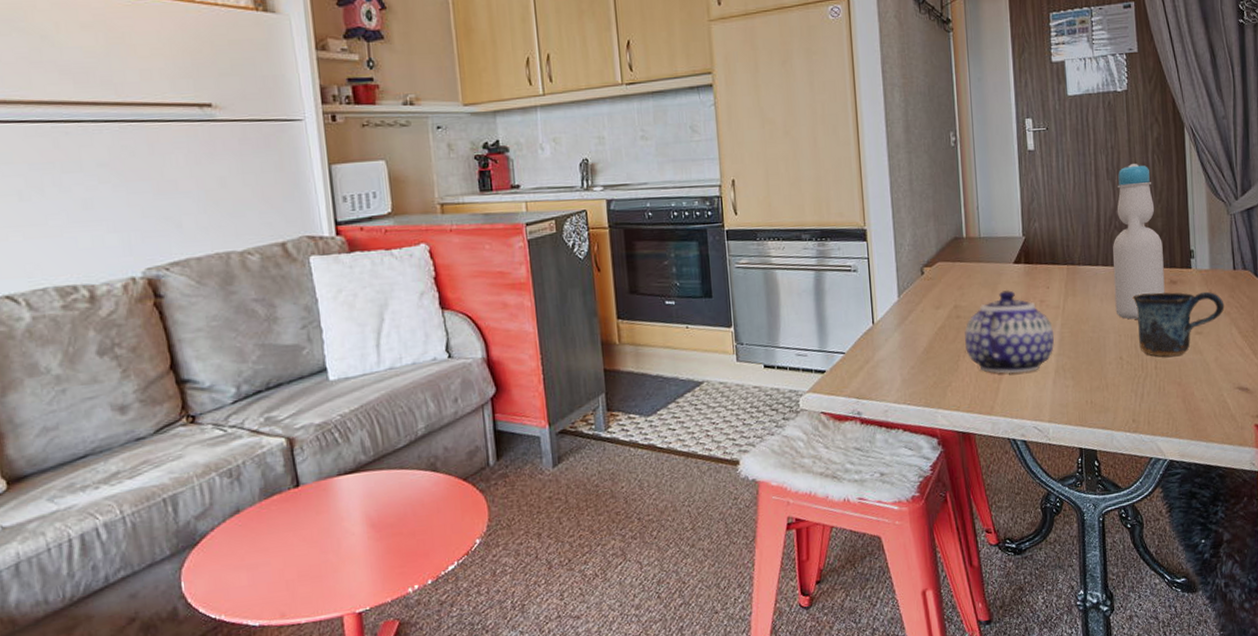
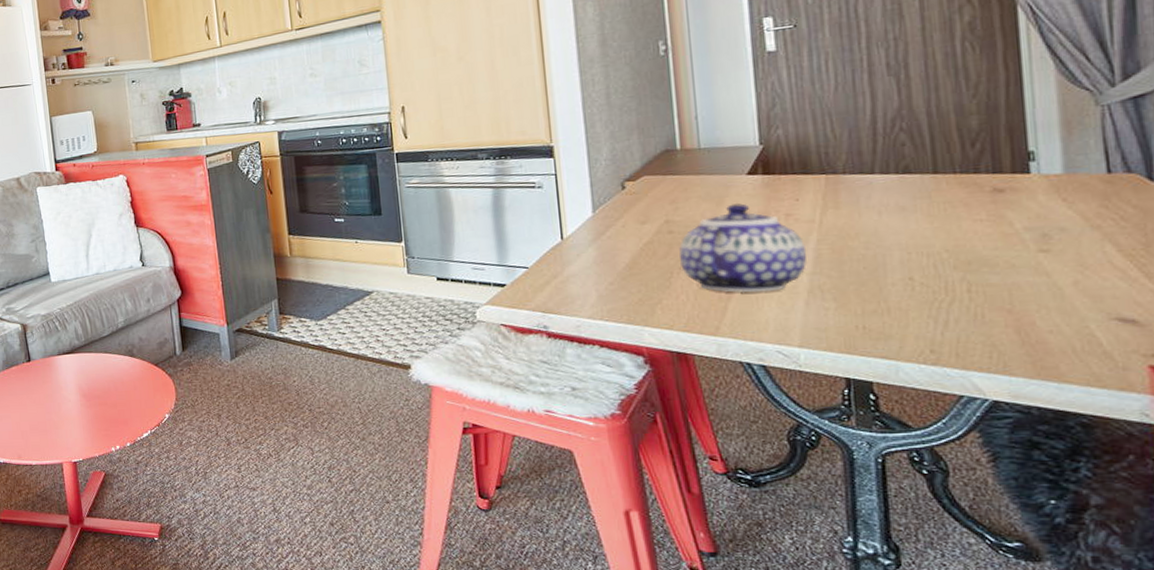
bottle: present [1112,164,1165,320] -> none [896,54,985,235]
mug: present [1132,291,1225,357] -> none [929,200,1091,279]

